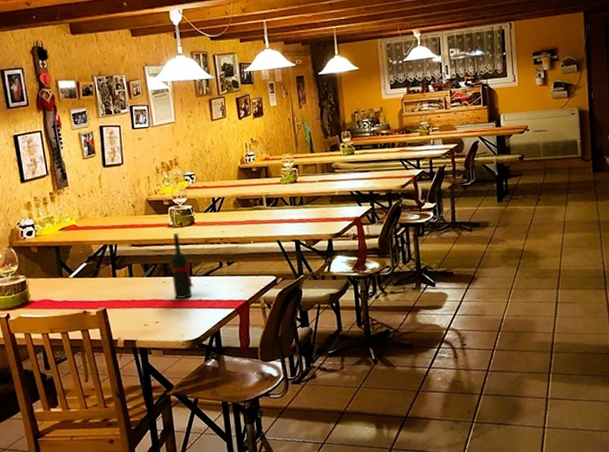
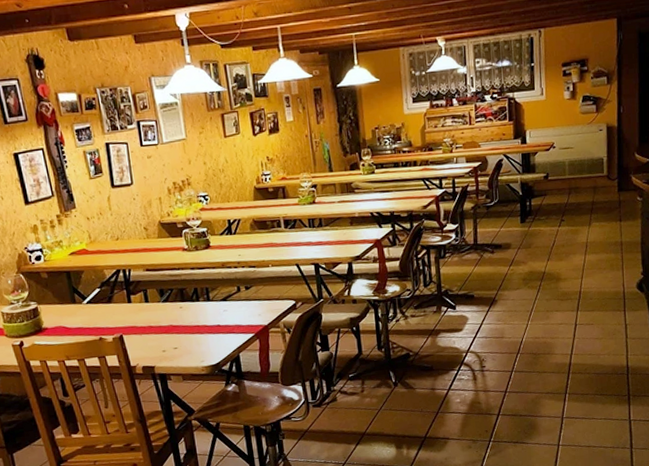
wine bottle: present [170,232,194,299] -> none [186,256,212,325]

